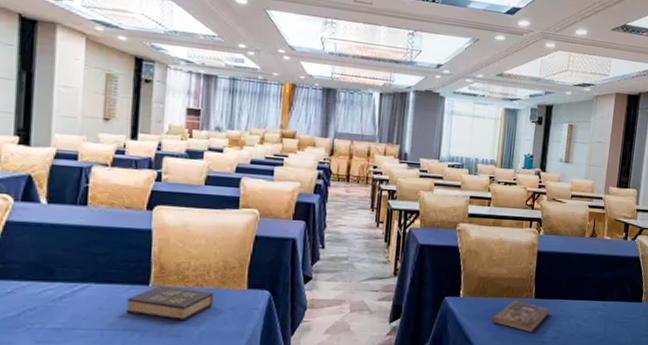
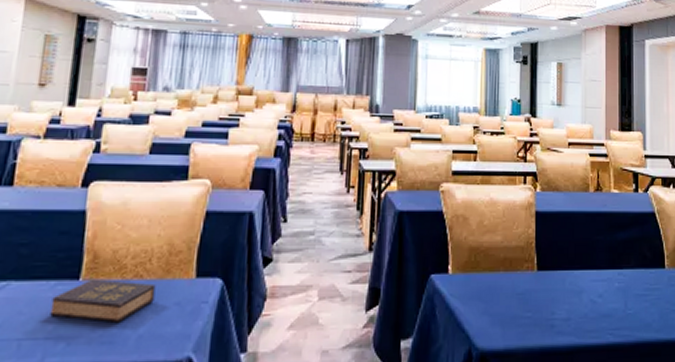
bible: present [492,301,549,332] -> none [489,274,556,314]

